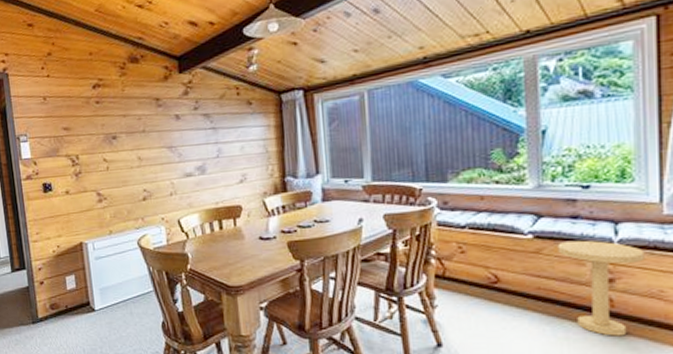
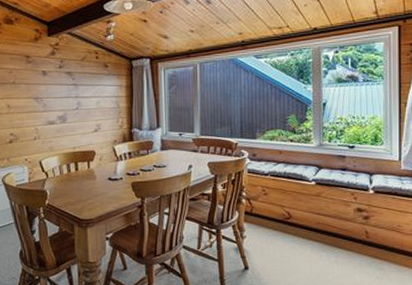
side table: present [557,240,645,336] -> none [332,187,389,260]

